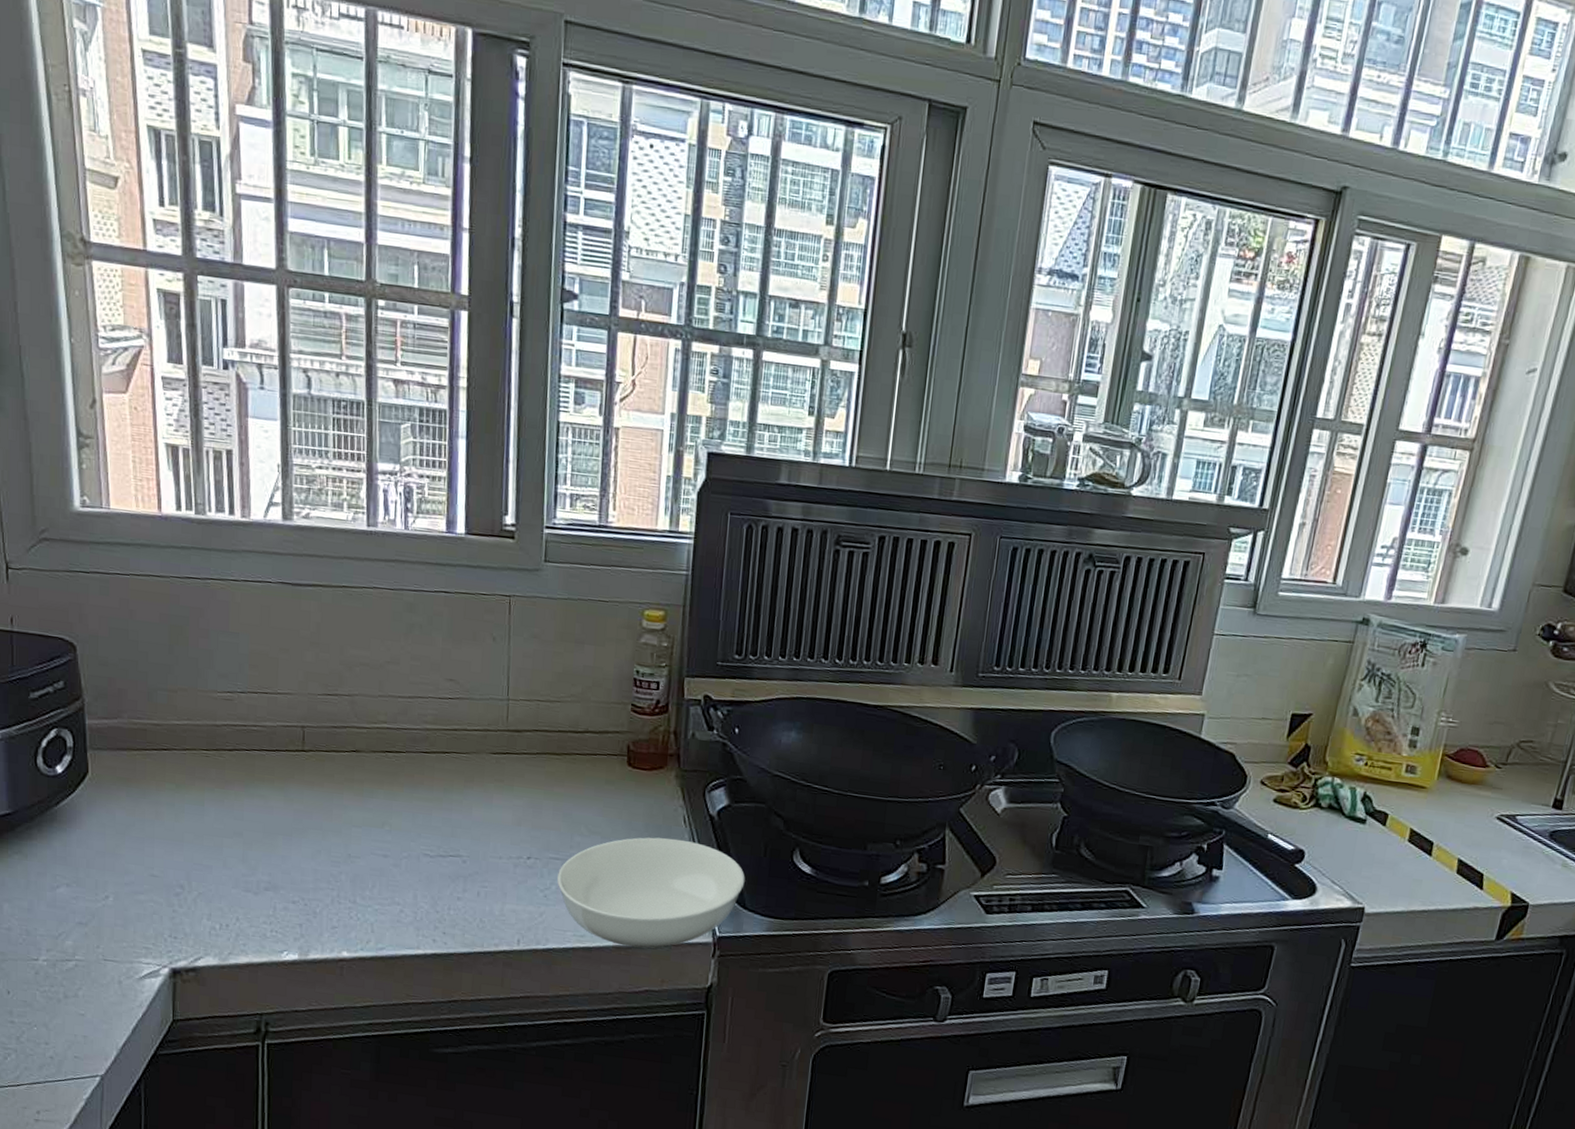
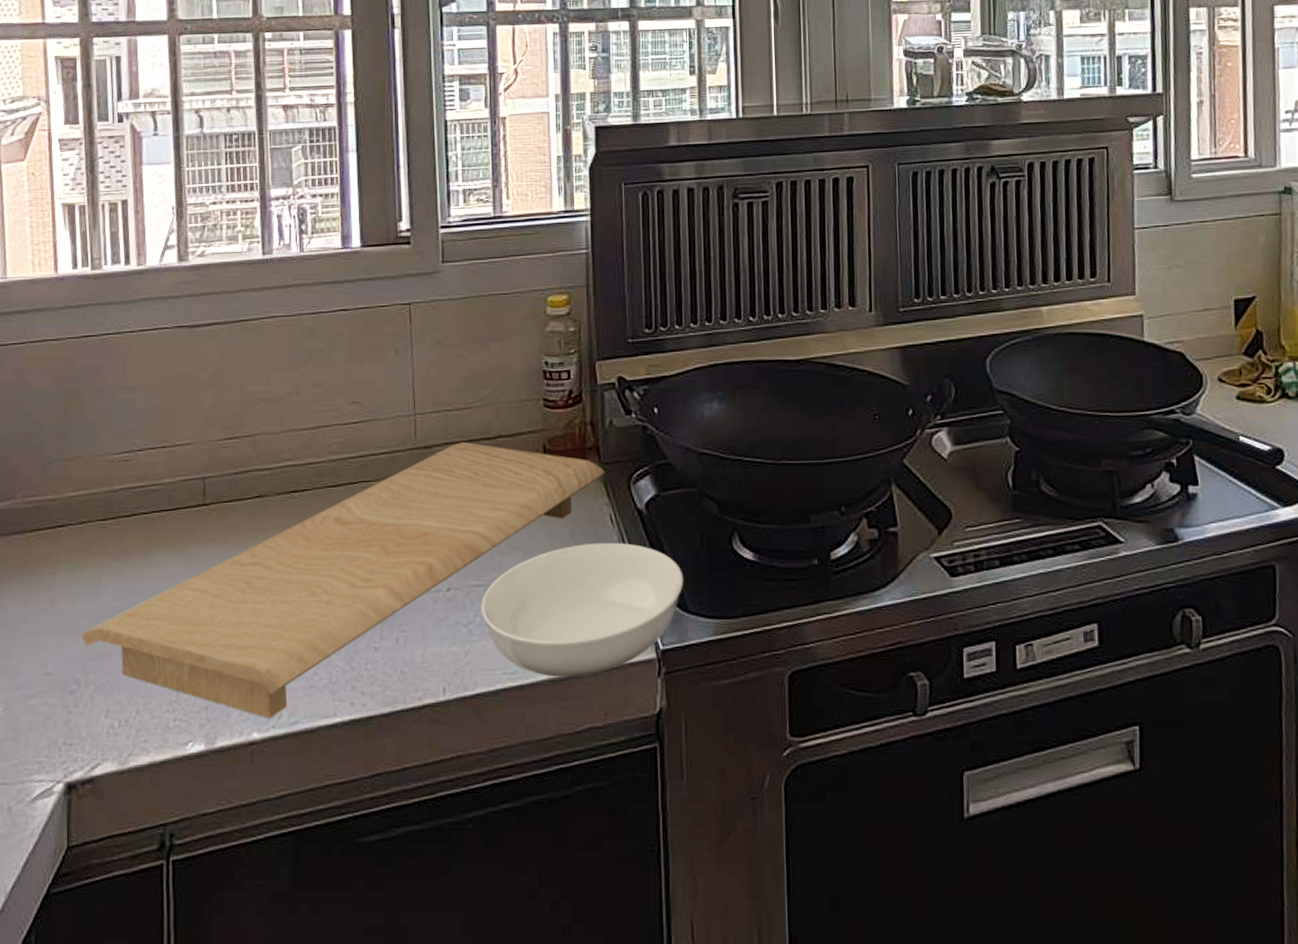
cutting board: none [185,731,684,942] -> present [81,442,606,718]

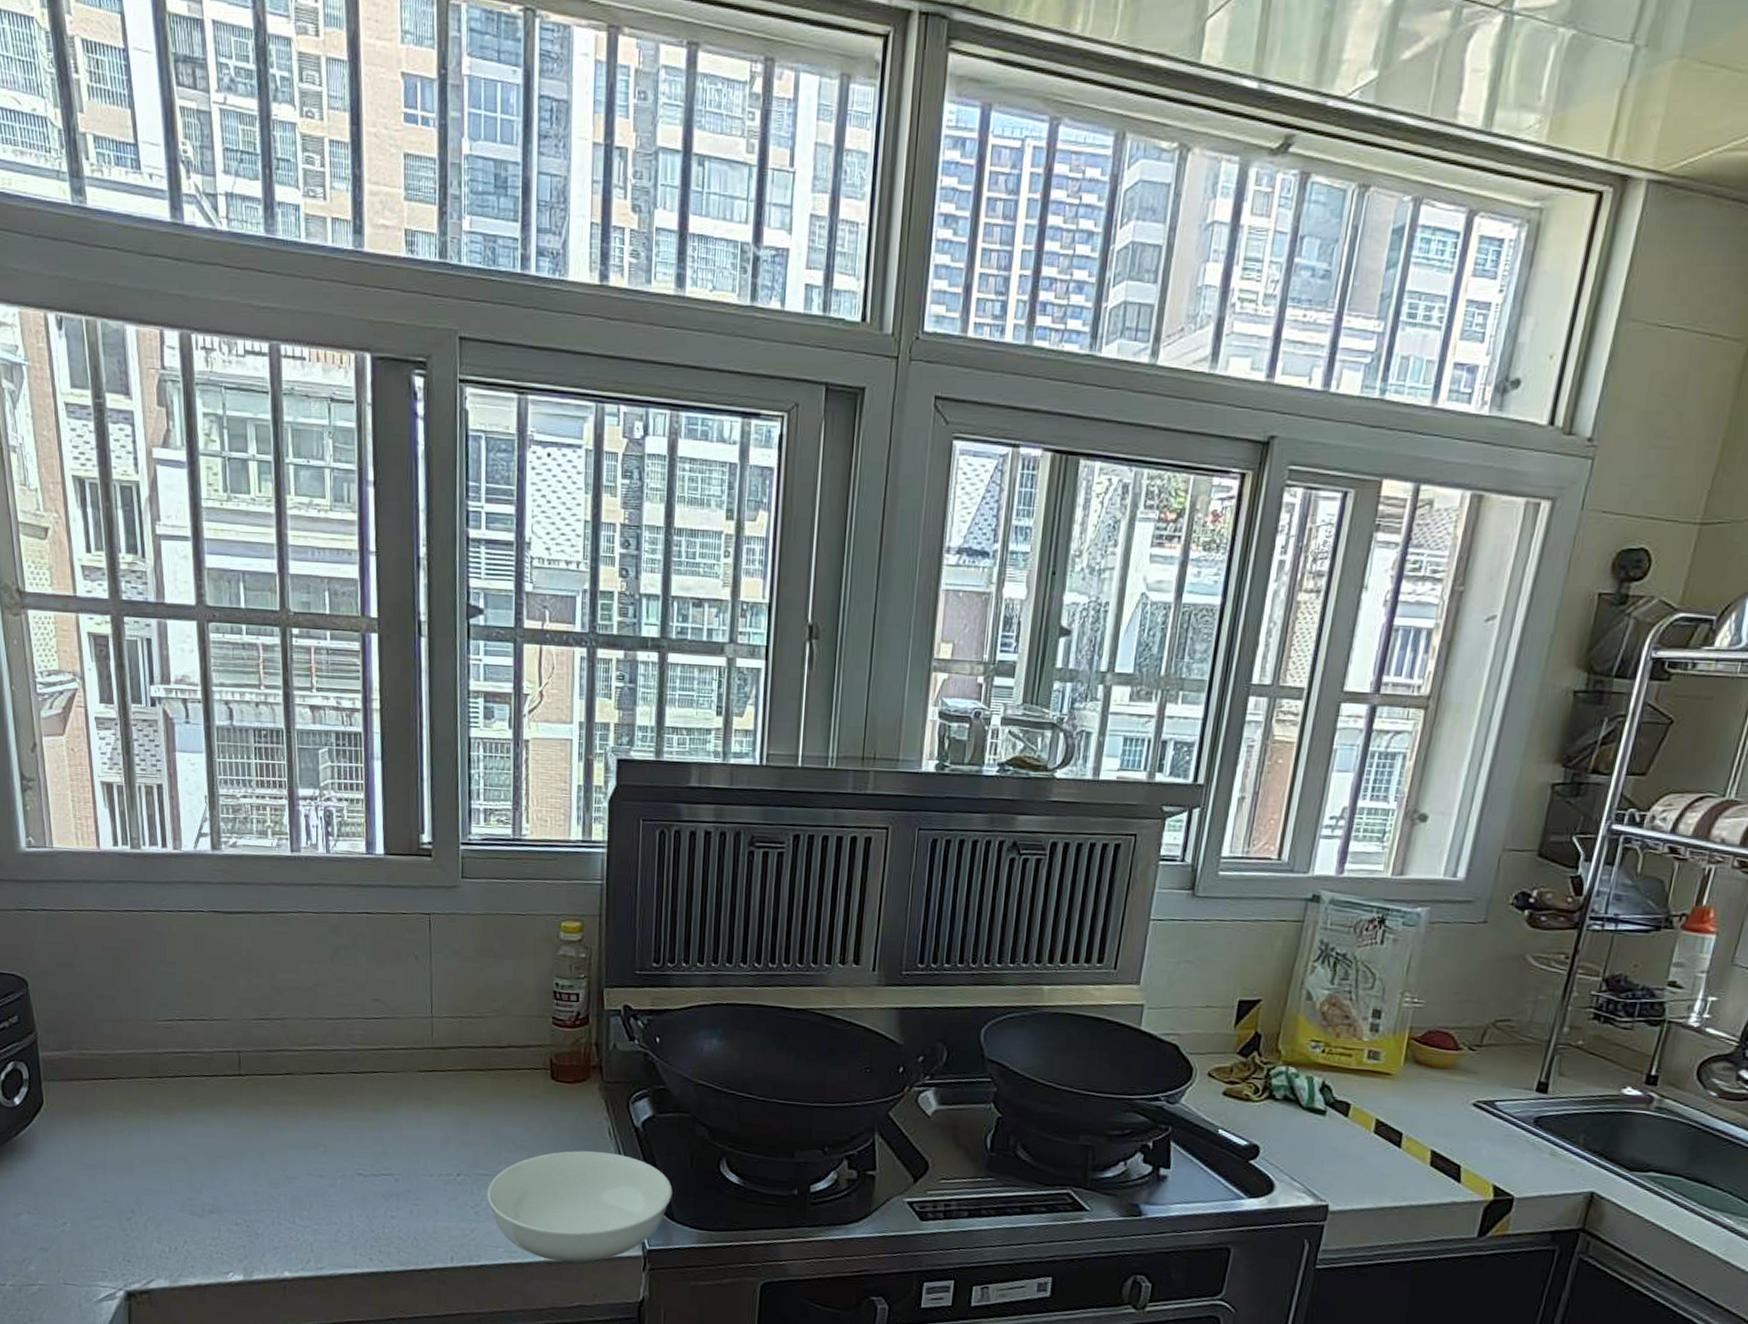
cutting board: present [81,442,606,718] -> none [134,1047,607,1262]

